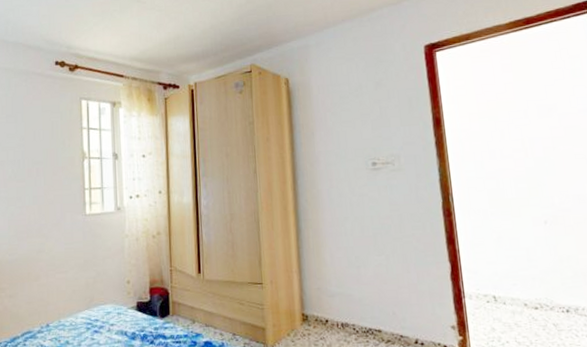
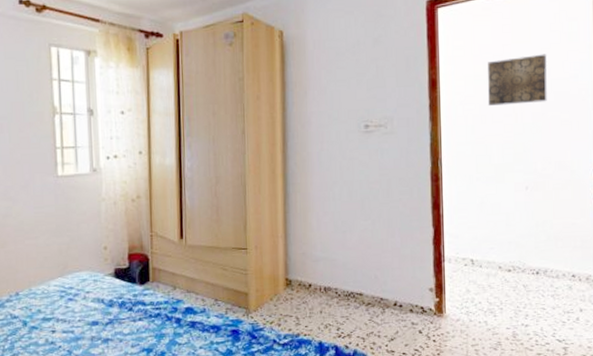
wall art: none [491,90,557,141] -> present [487,54,547,106]

